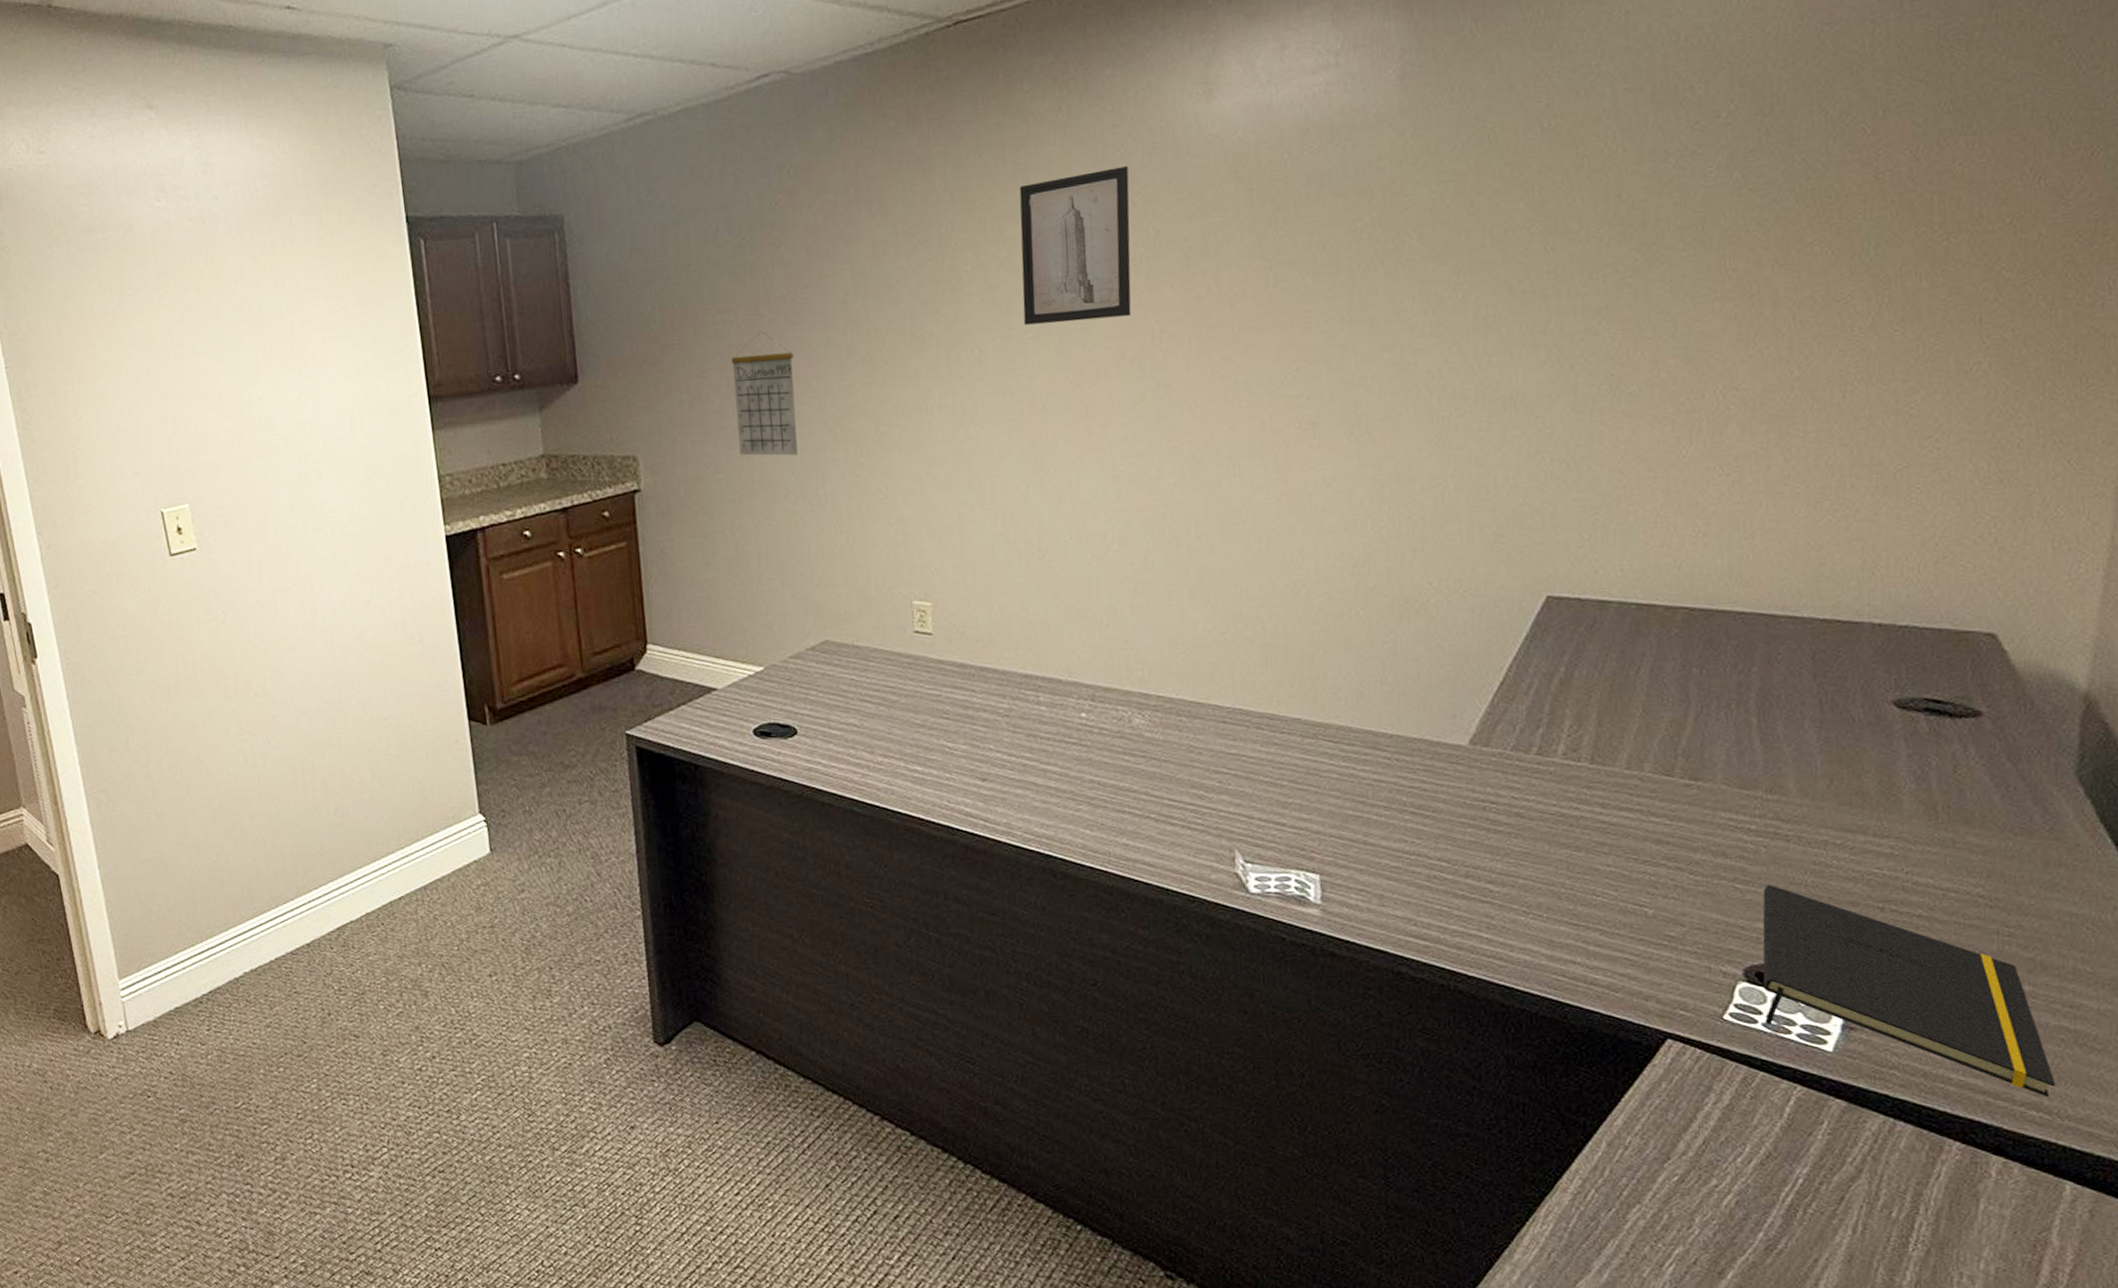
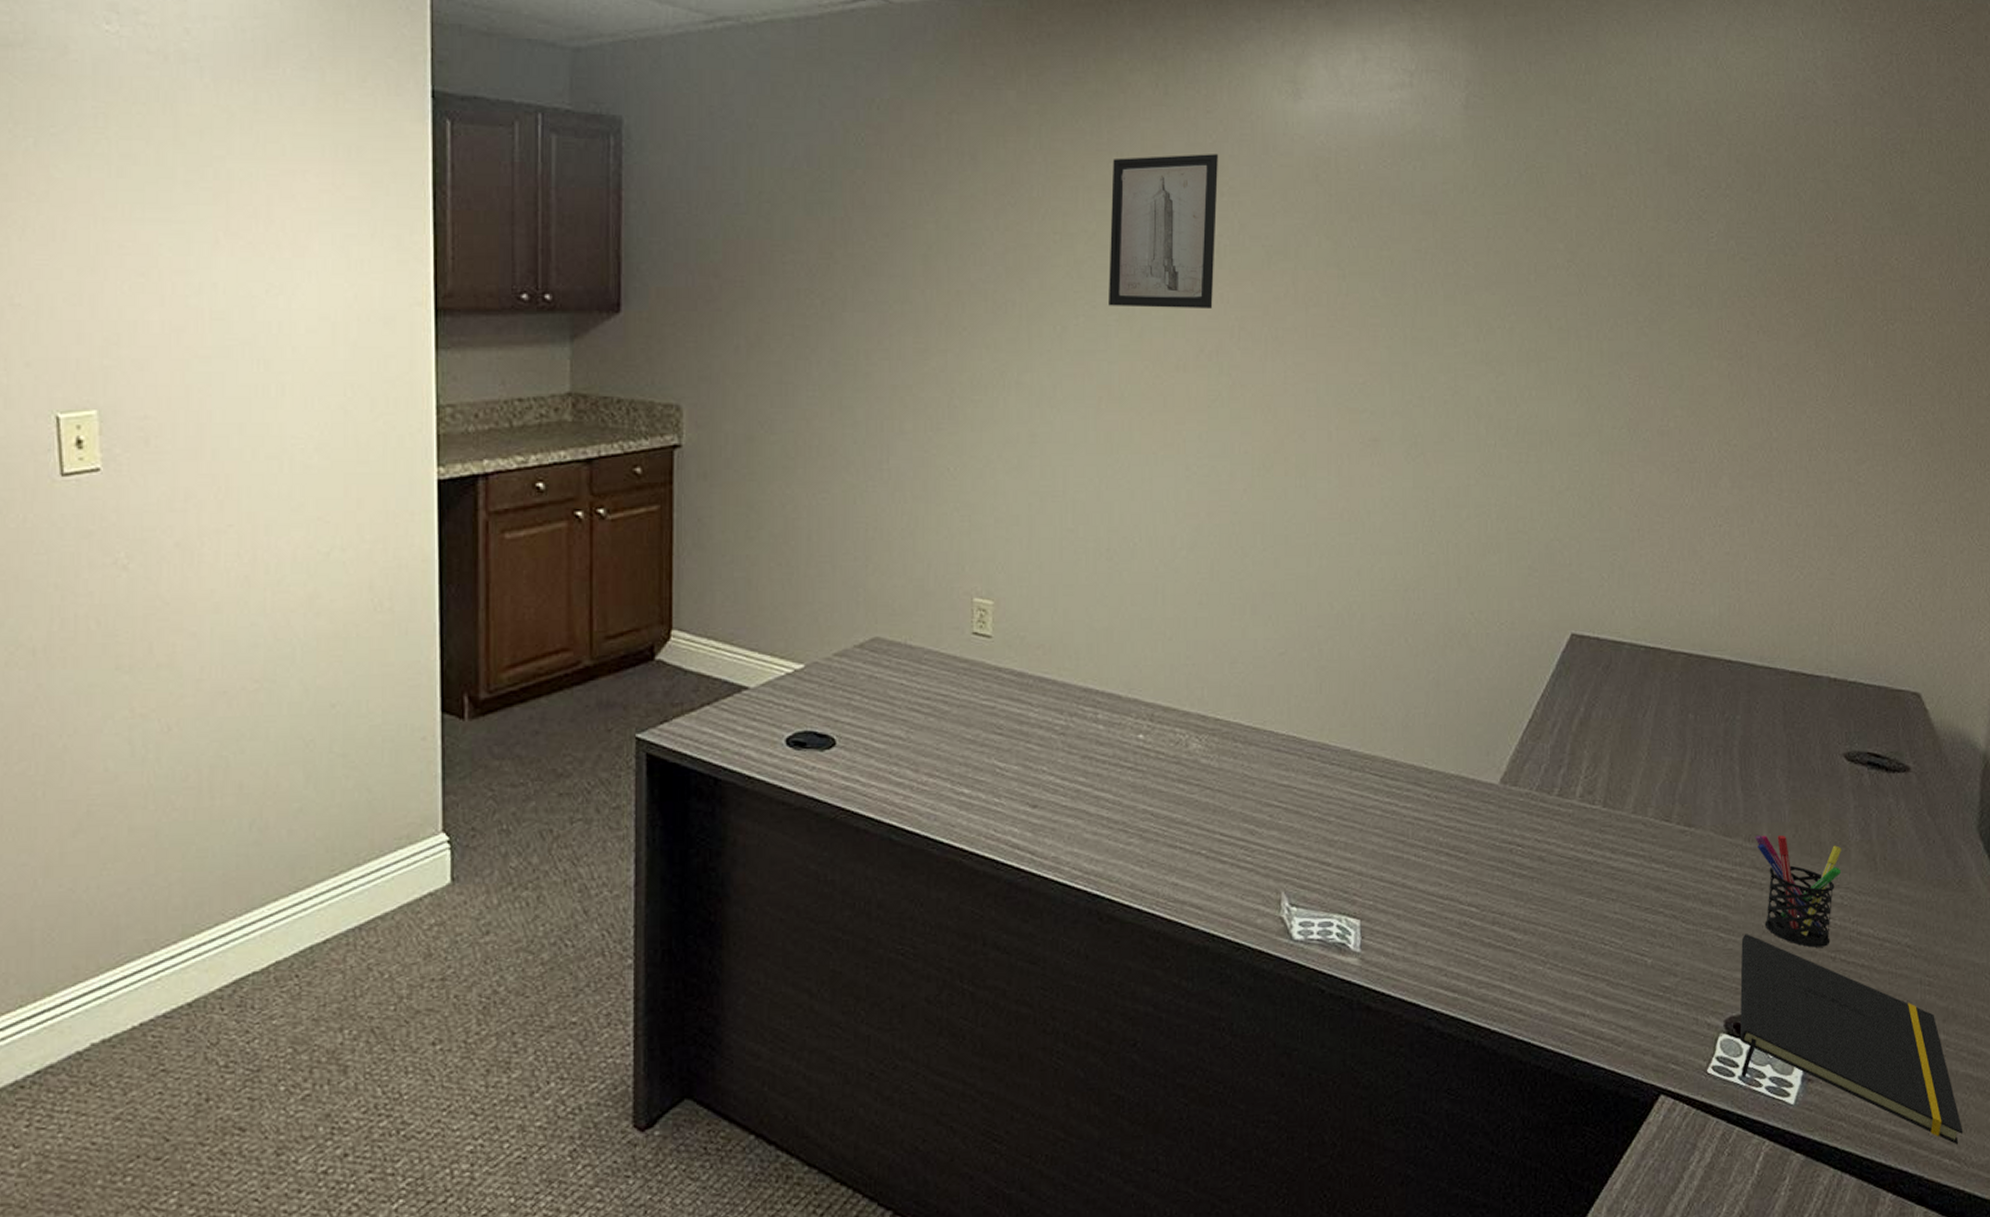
calendar: present [730,331,798,456] -> none [797,278,867,422]
pen holder: none [1778,786,1891,898] -> present [1755,835,1842,948]

